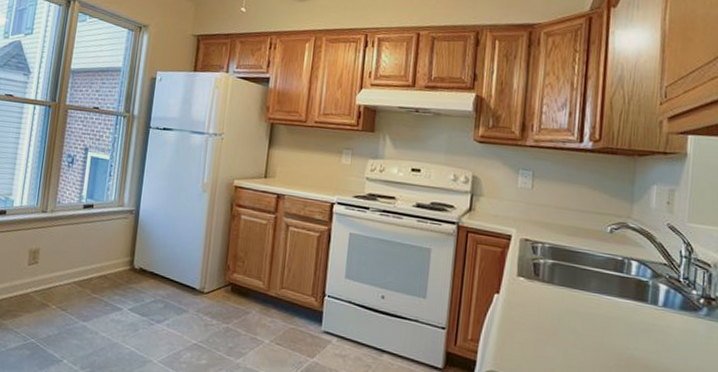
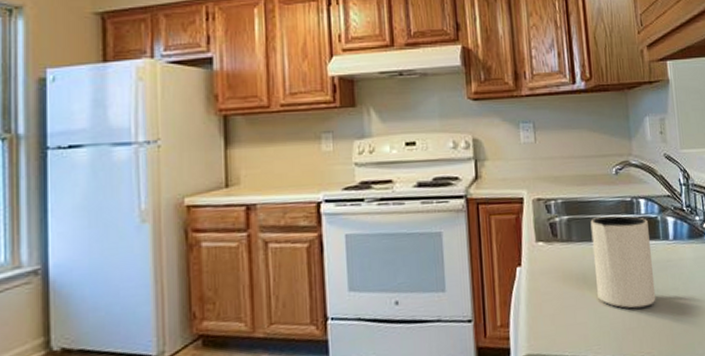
mug: none [571,268,637,362] -> present [590,215,656,309]

